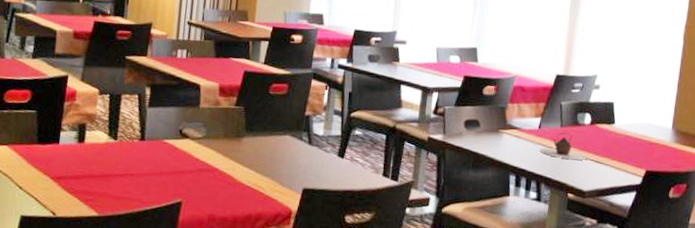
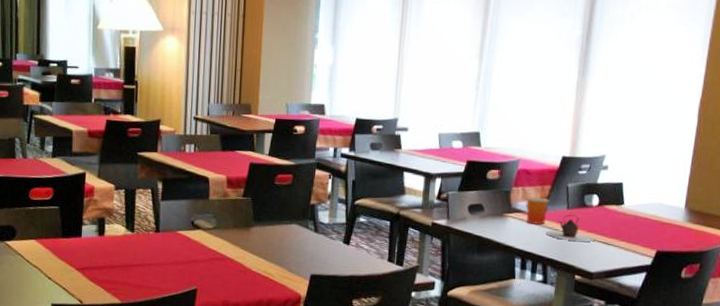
mug: none [520,114,544,142] -> present [526,197,549,225]

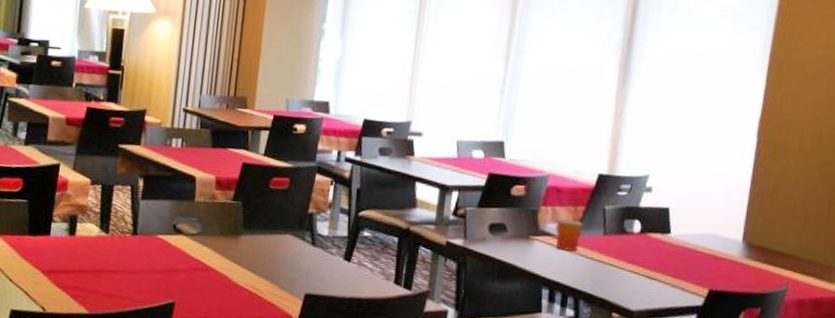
teapot: present [545,214,595,242] -> none [578,241,637,275]

